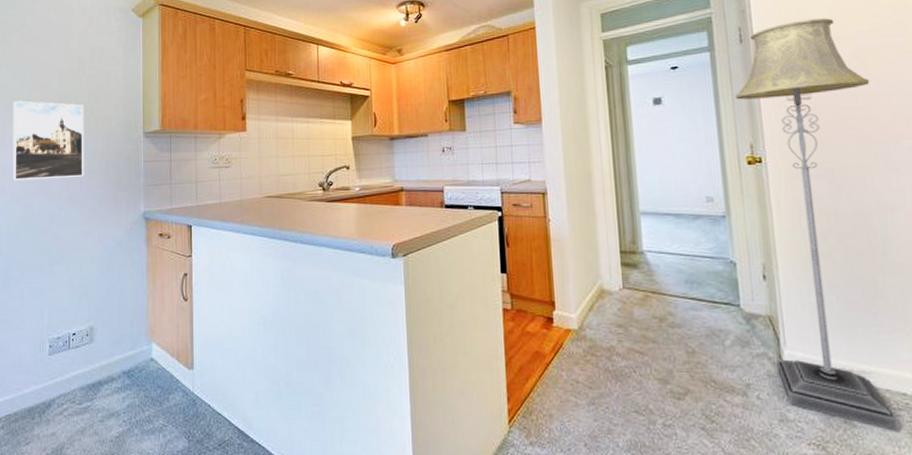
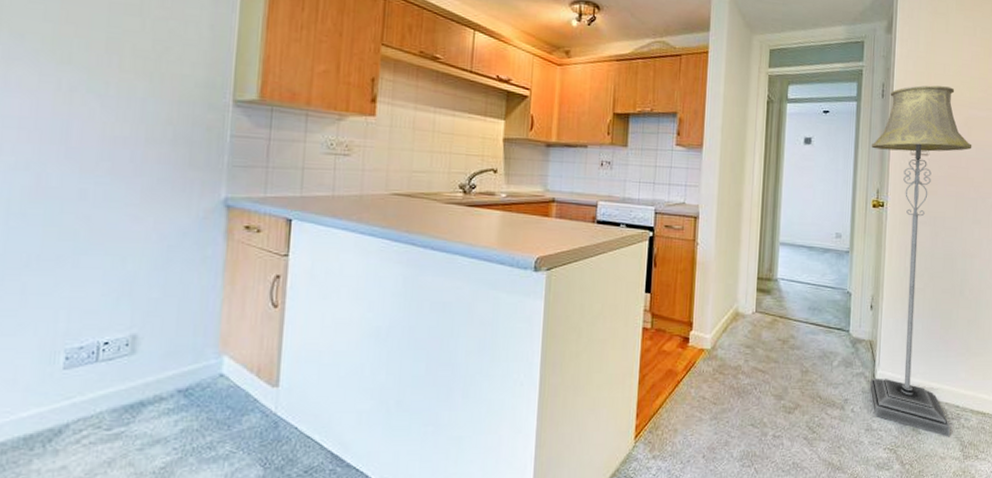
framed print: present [12,101,84,181] -> none [19,32,145,145]

